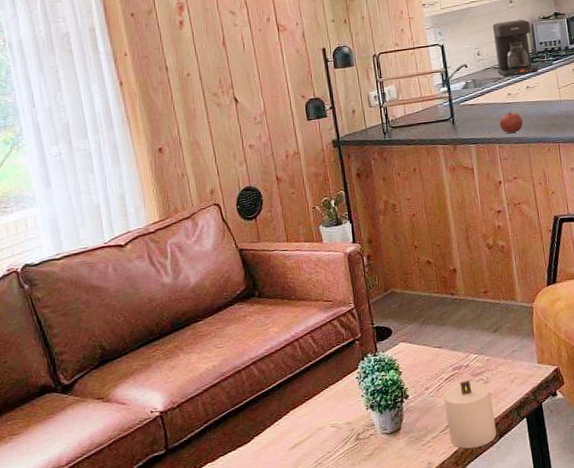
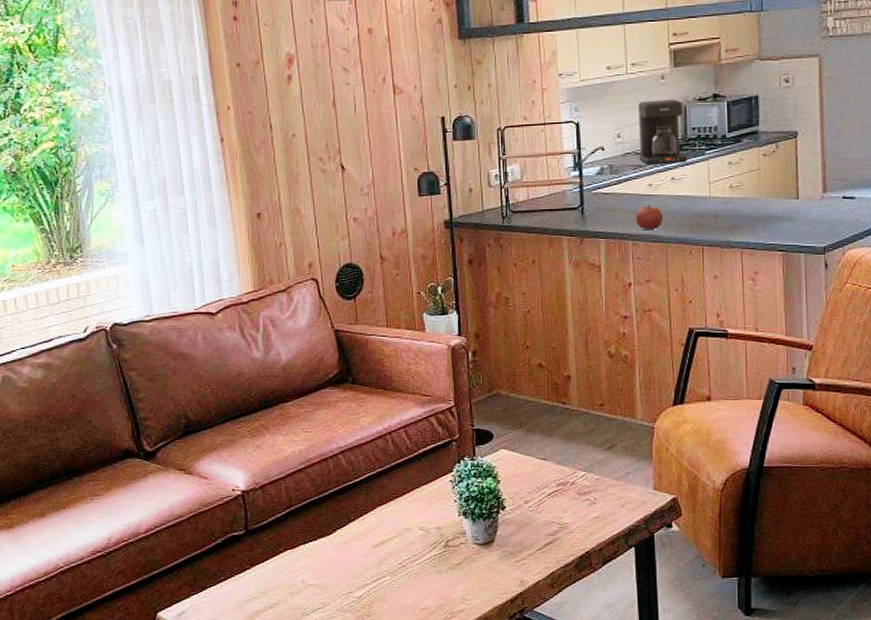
candle: present [443,380,497,449] -> none [544,498,600,573]

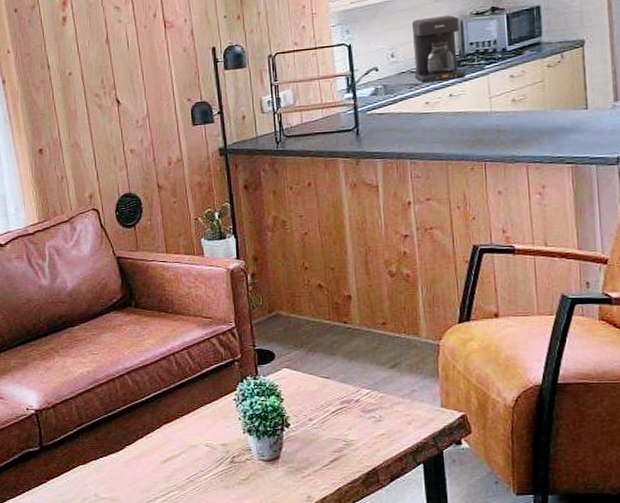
fruit: present [635,205,664,230] -> none [412,123,443,149]

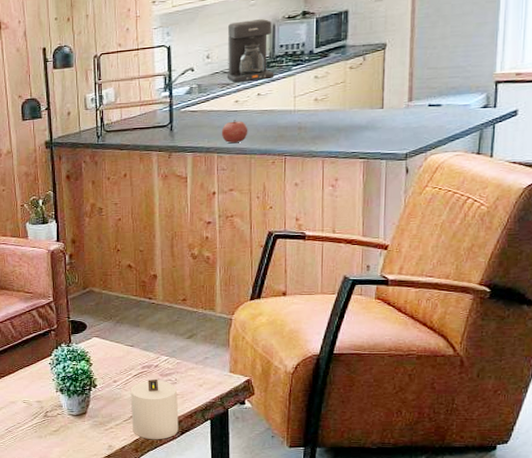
candle: none [329,416,388,489] -> present [130,379,179,440]
fruit: none [412,123,443,149] -> present [221,120,248,144]

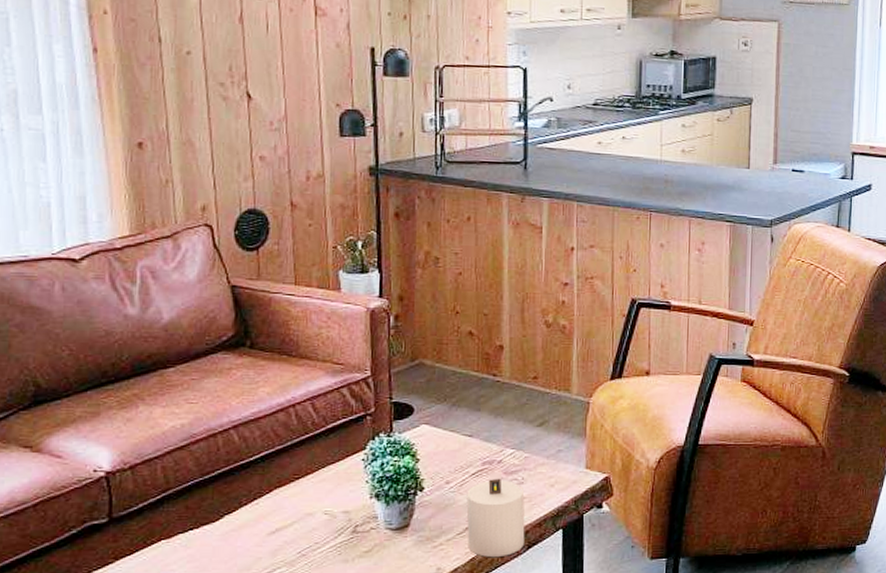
fruit: present [221,120,248,144] -> none [582,164,612,192]
coffee maker: present [227,19,275,83] -> none [589,51,641,122]

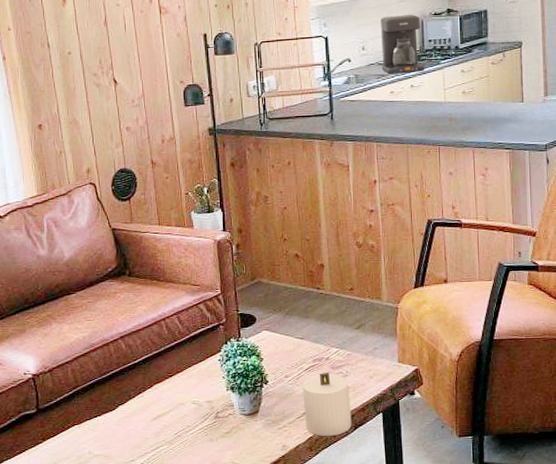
coffee maker: none [589,51,641,122] -> present [381,15,425,74]

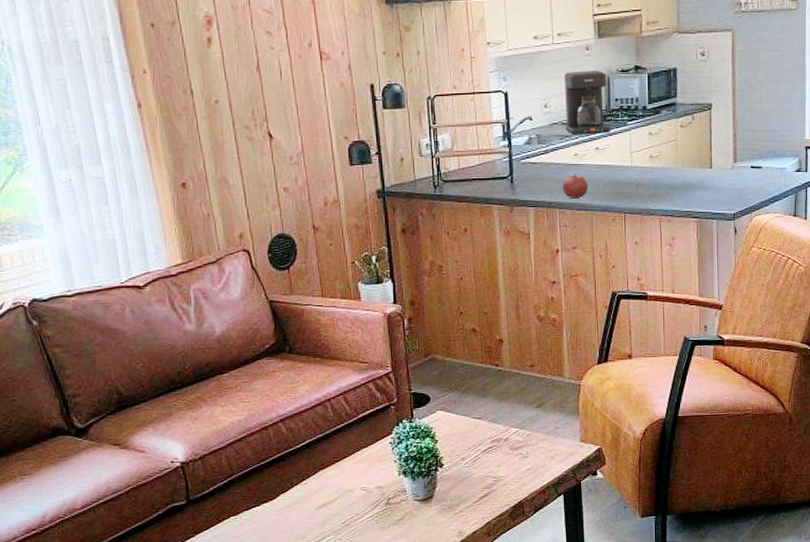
candle: present [302,372,352,437] -> none [480,453,532,521]
fruit: none [379,110,404,133] -> present [562,174,589,199]

